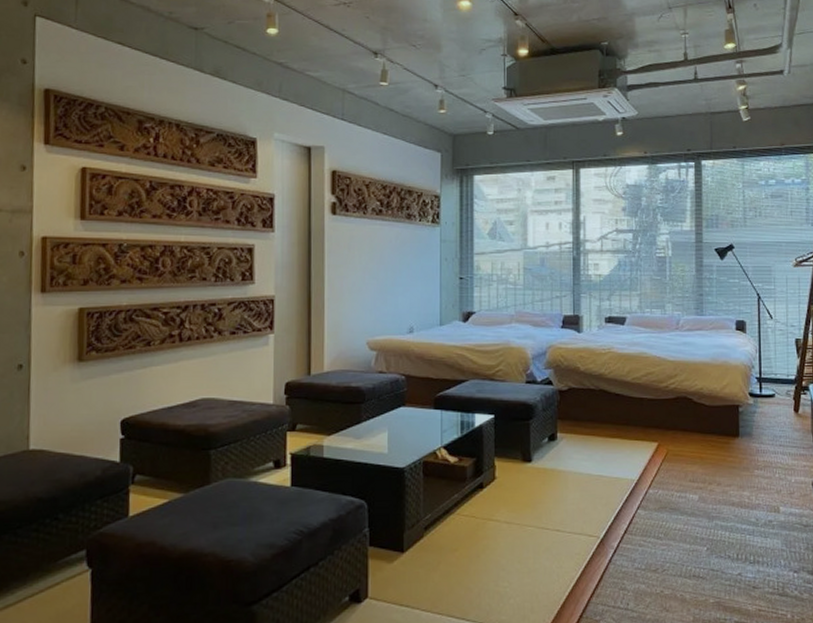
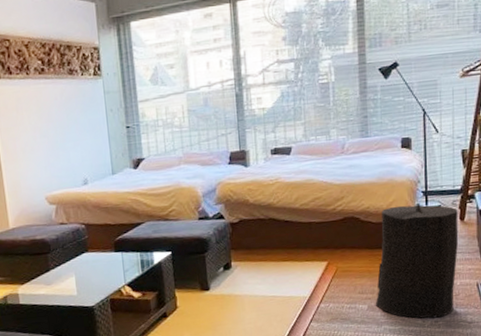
trash can: none [706,388,793,517] -> present [375,202,459,319]

